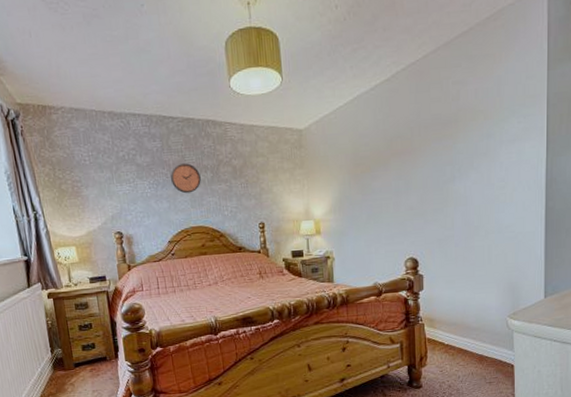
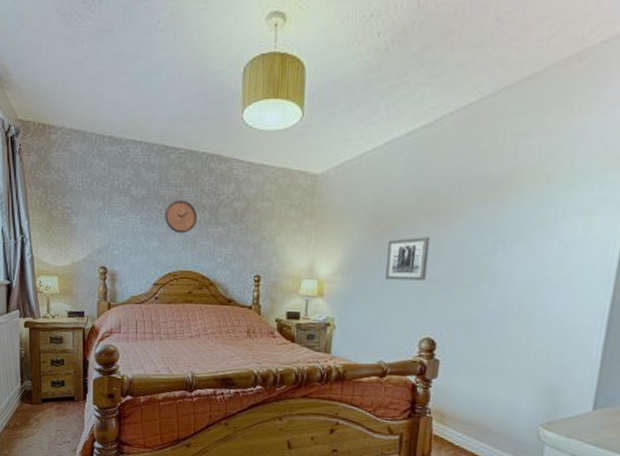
wall art: none [369,173,403,213] -> present [385,236,431,281]

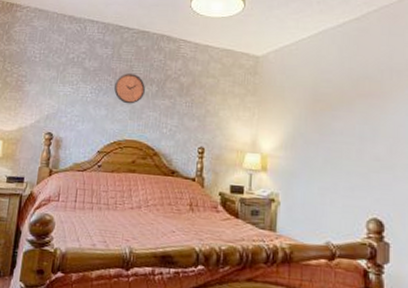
wall art: present [385,236,431,281] -> none [327,116,368,159]

